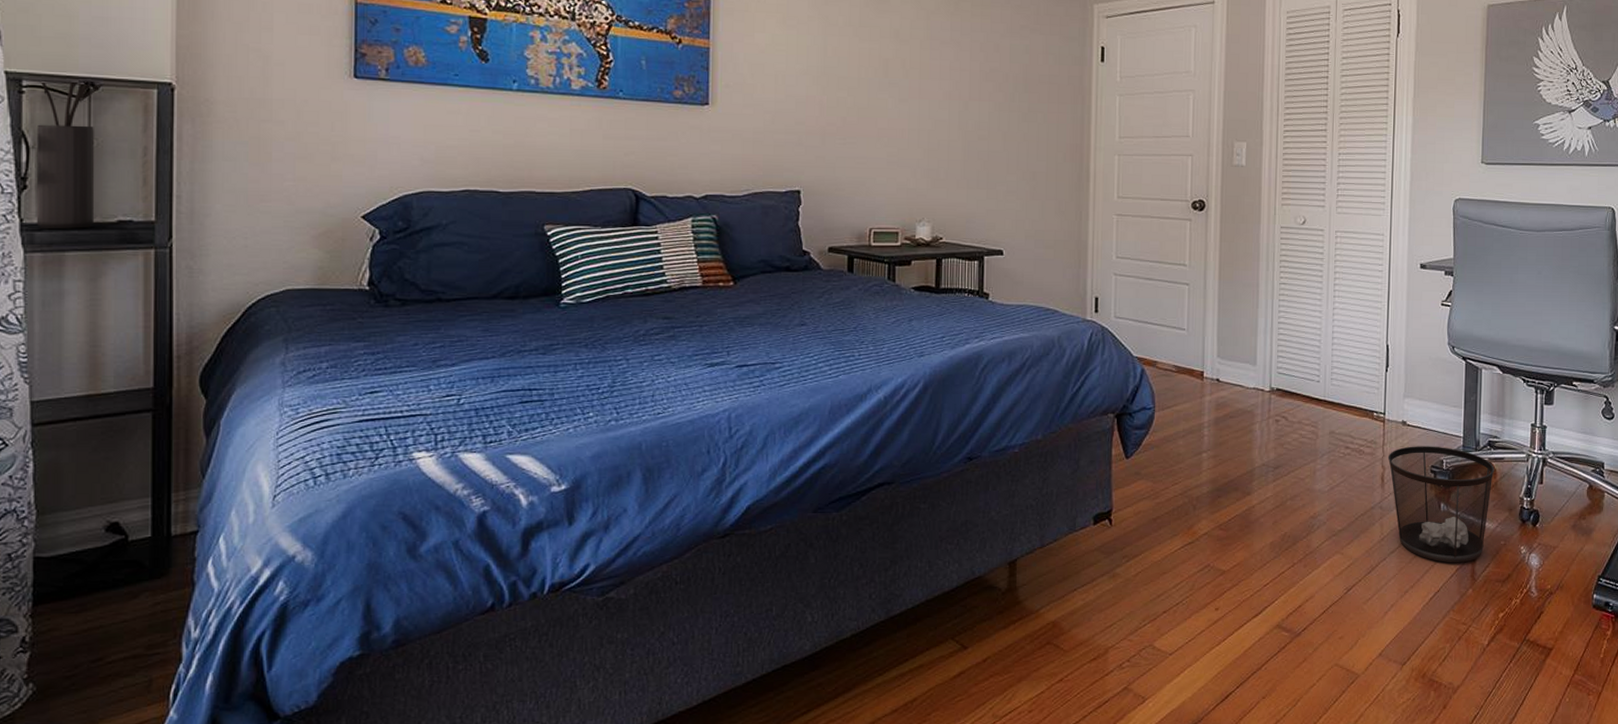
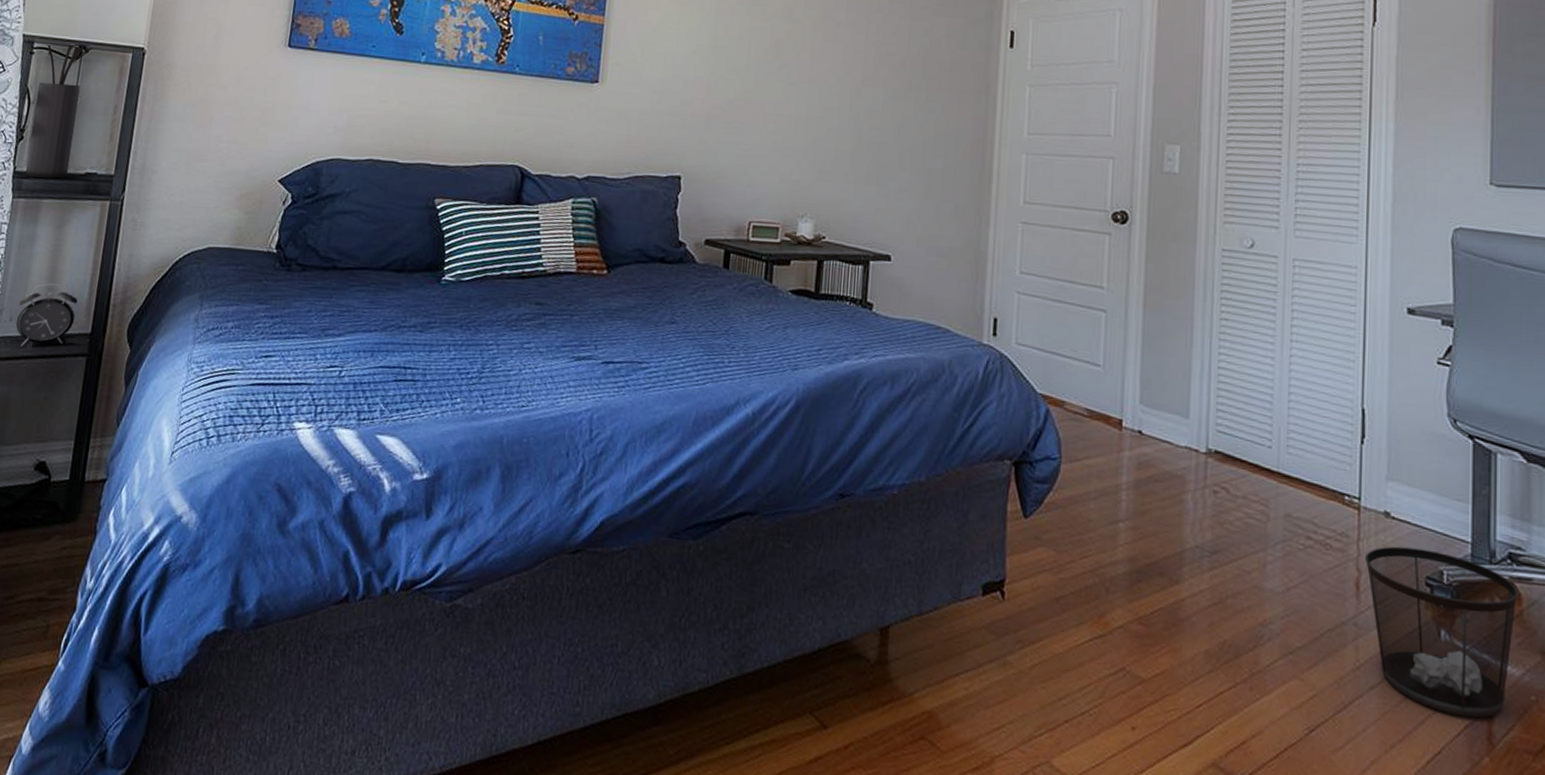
alarm clock: none [52,339,131,408] -> present [15,283,78,346]

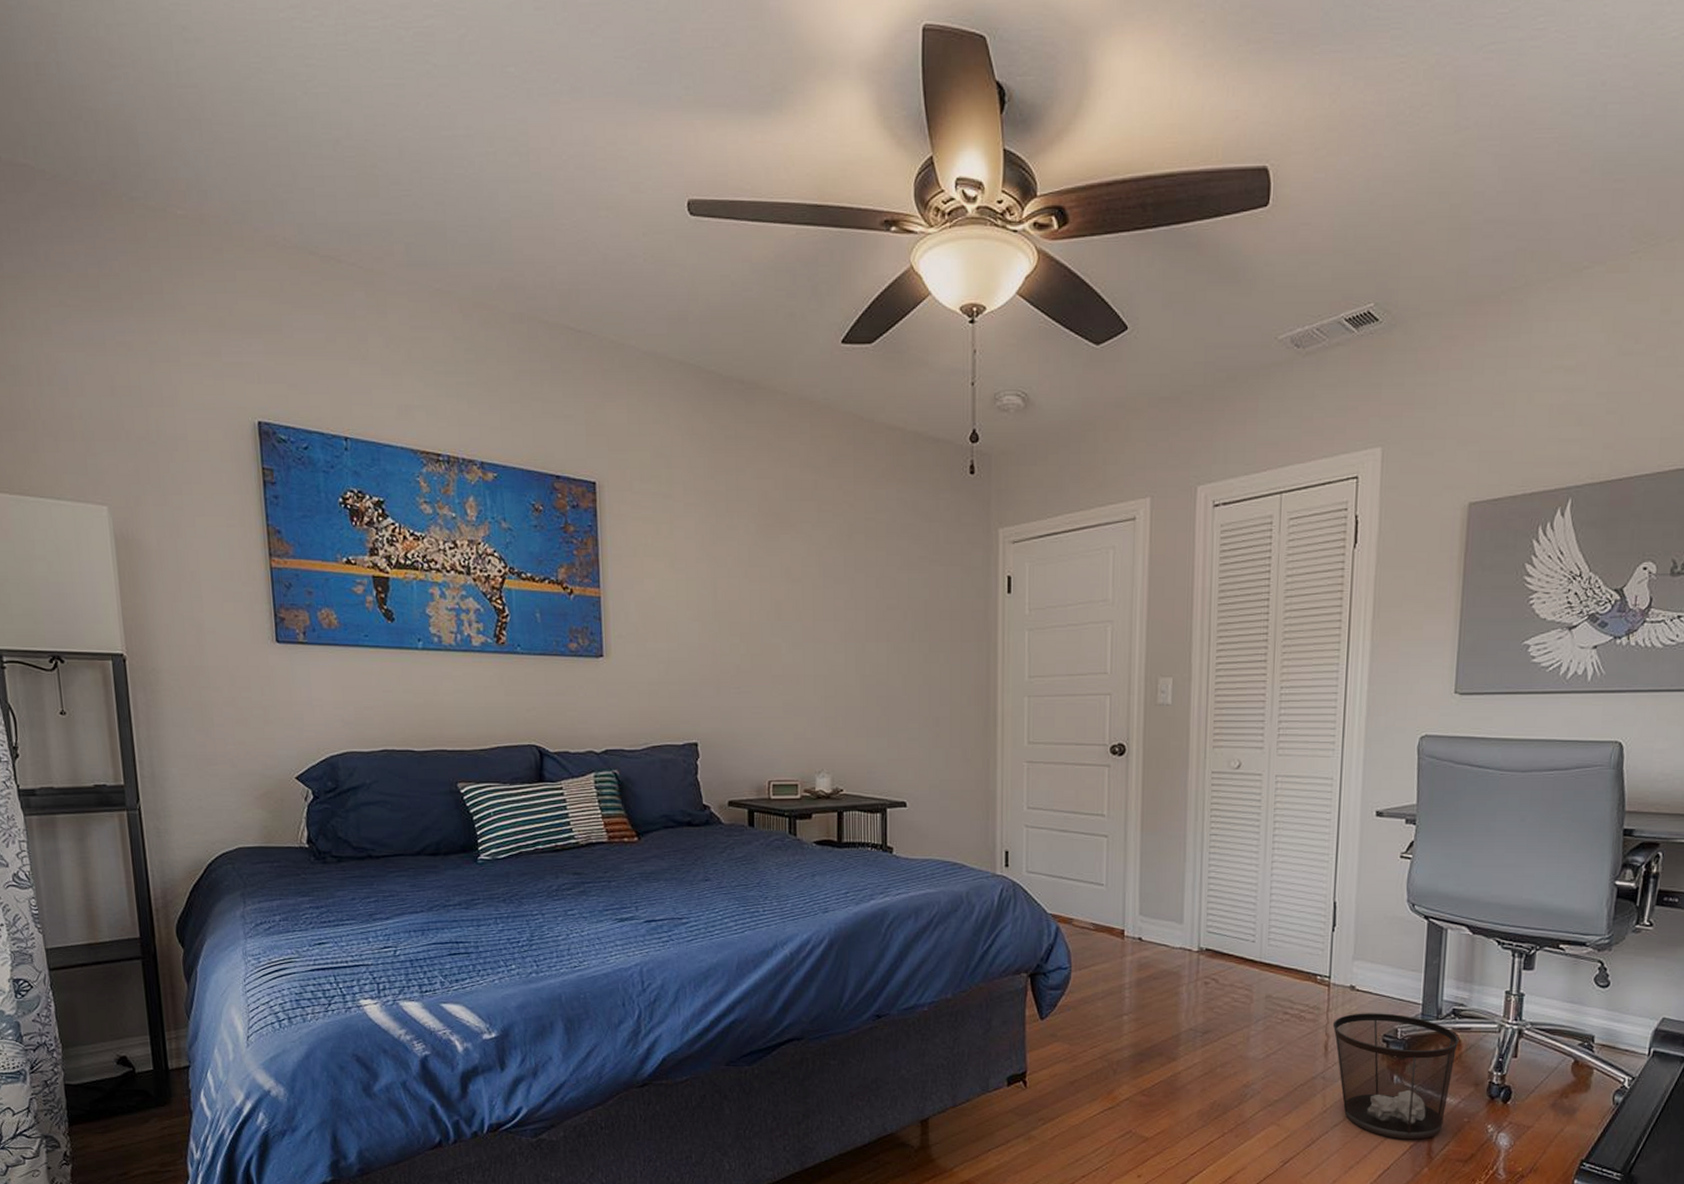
alarm clock: present [15,283,78,346] -> none [58,894,121,955]
vase: present [25,43,94,179] -> none [15,654,76,795]

